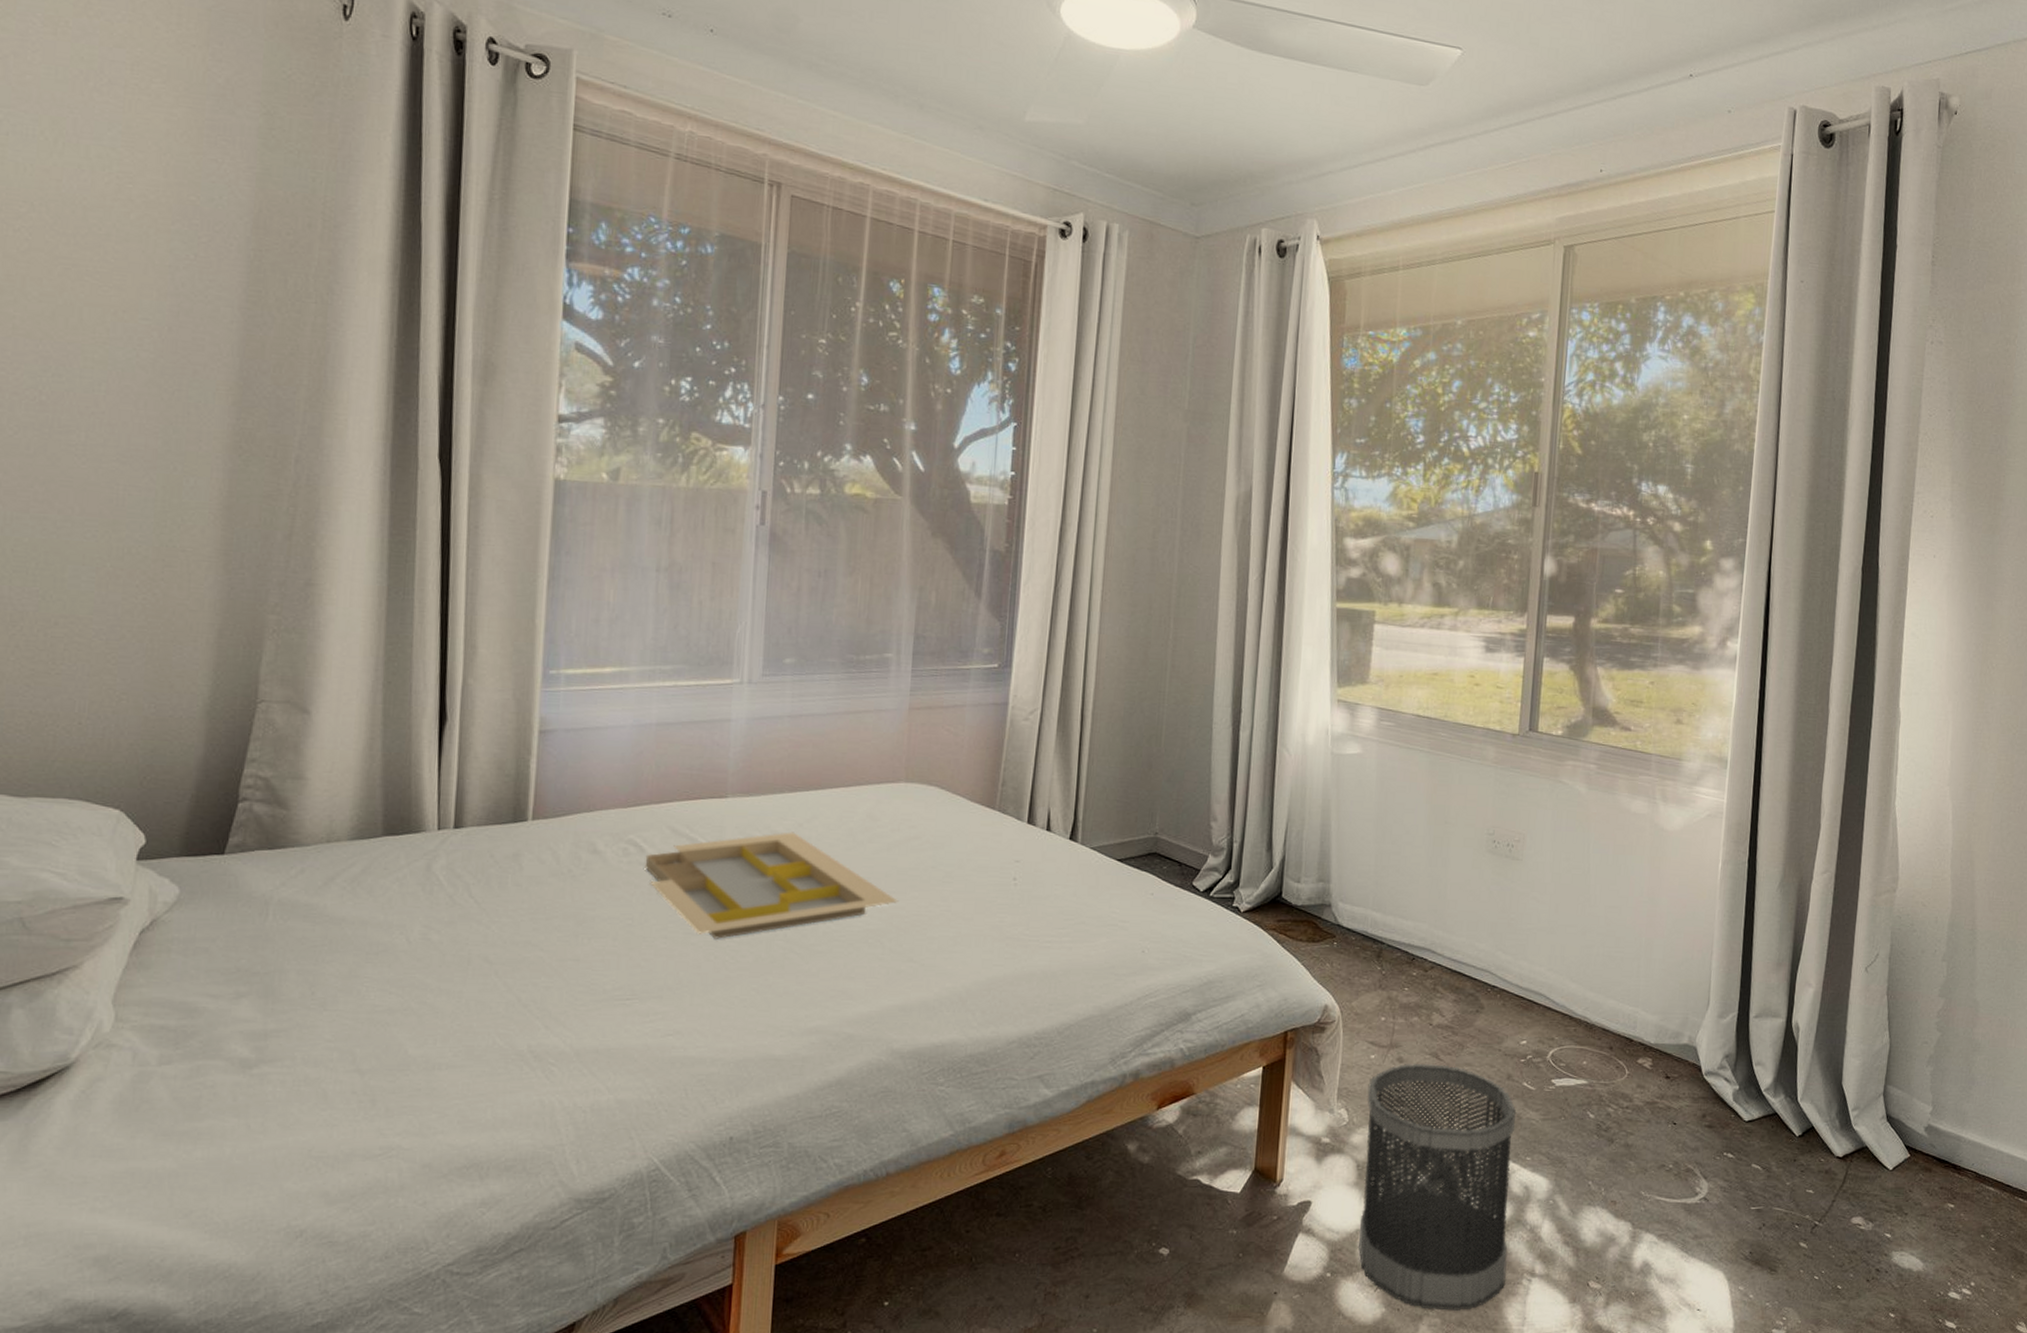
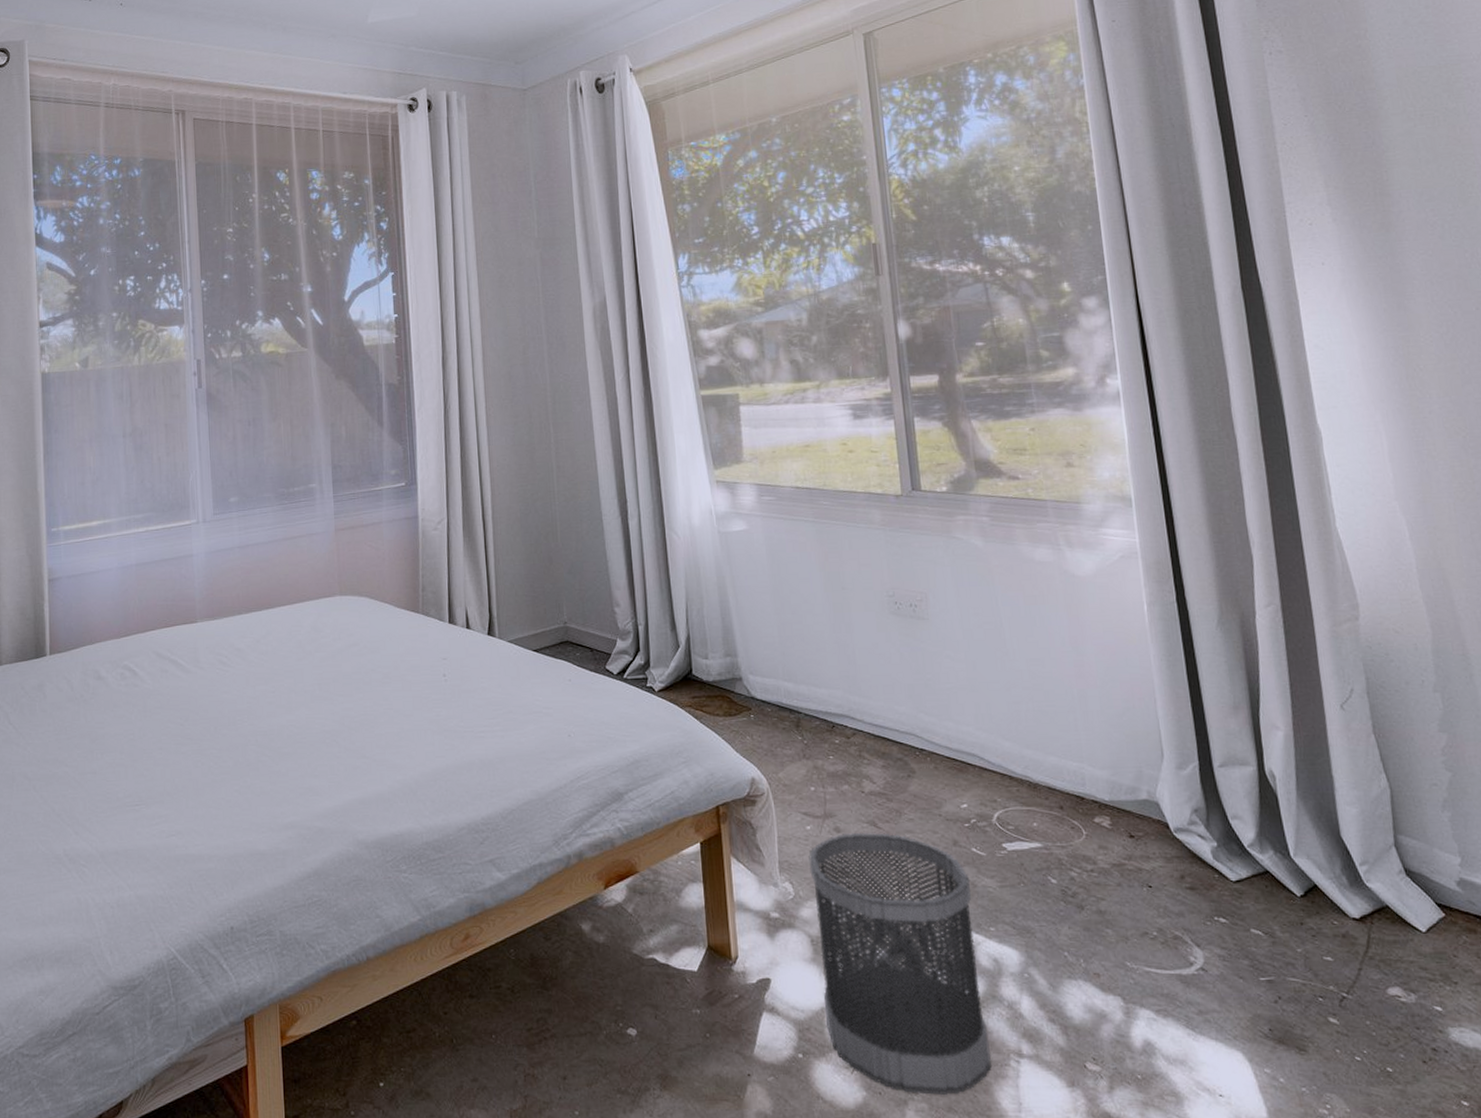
serving tray: present [644,832,899,939] -> none [138,648,347,748]

